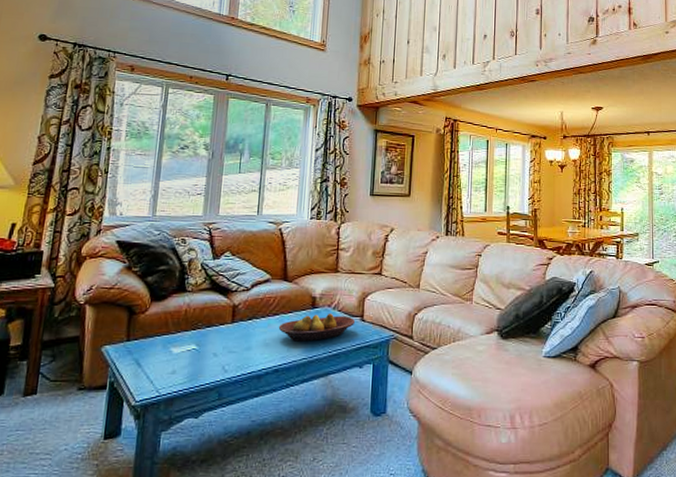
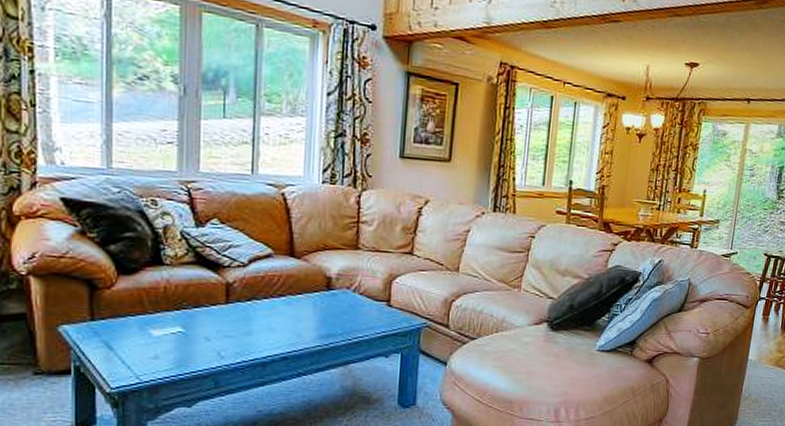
fruit bowl: present [278,313,356,342] -> none [285,296,381,328]

